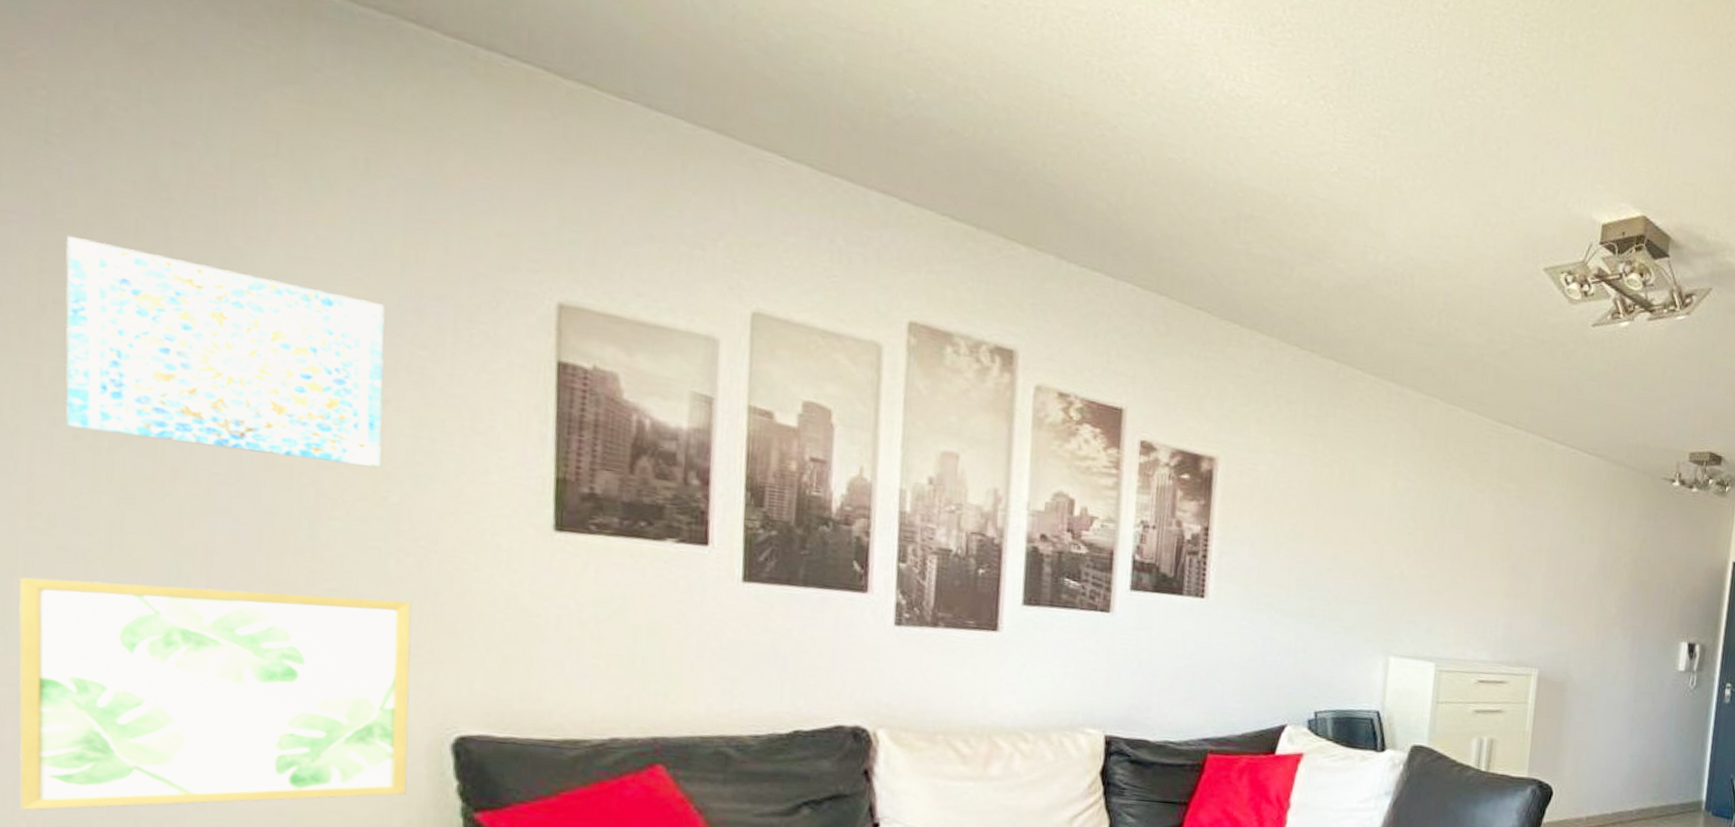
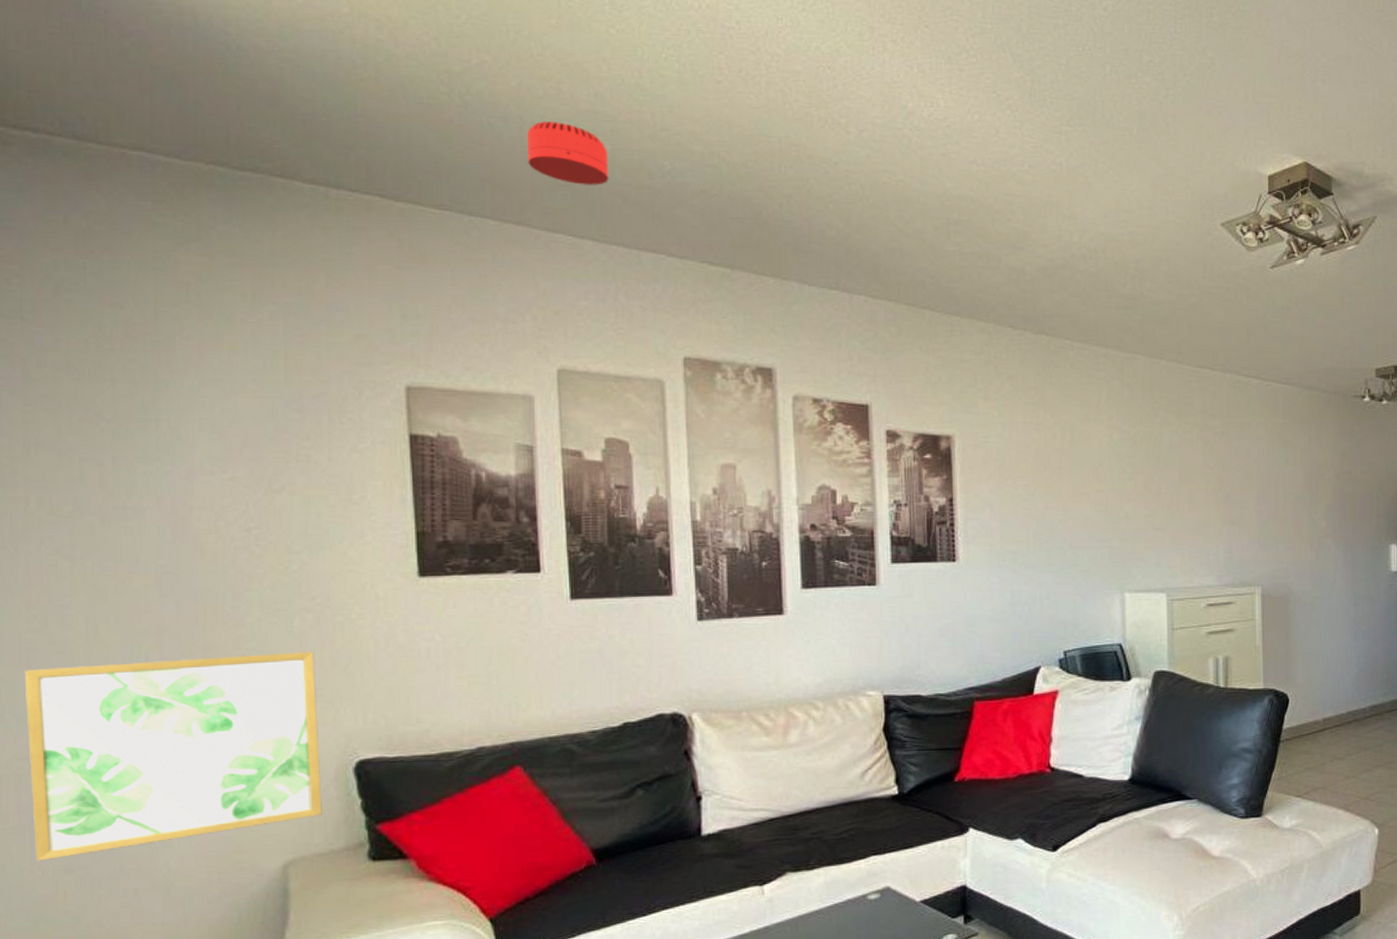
wall art: present [65,236,385,467] -> none [40,391,282,544]
smoke detector: none [738,14,840,103] -> present [526,121,609,186]

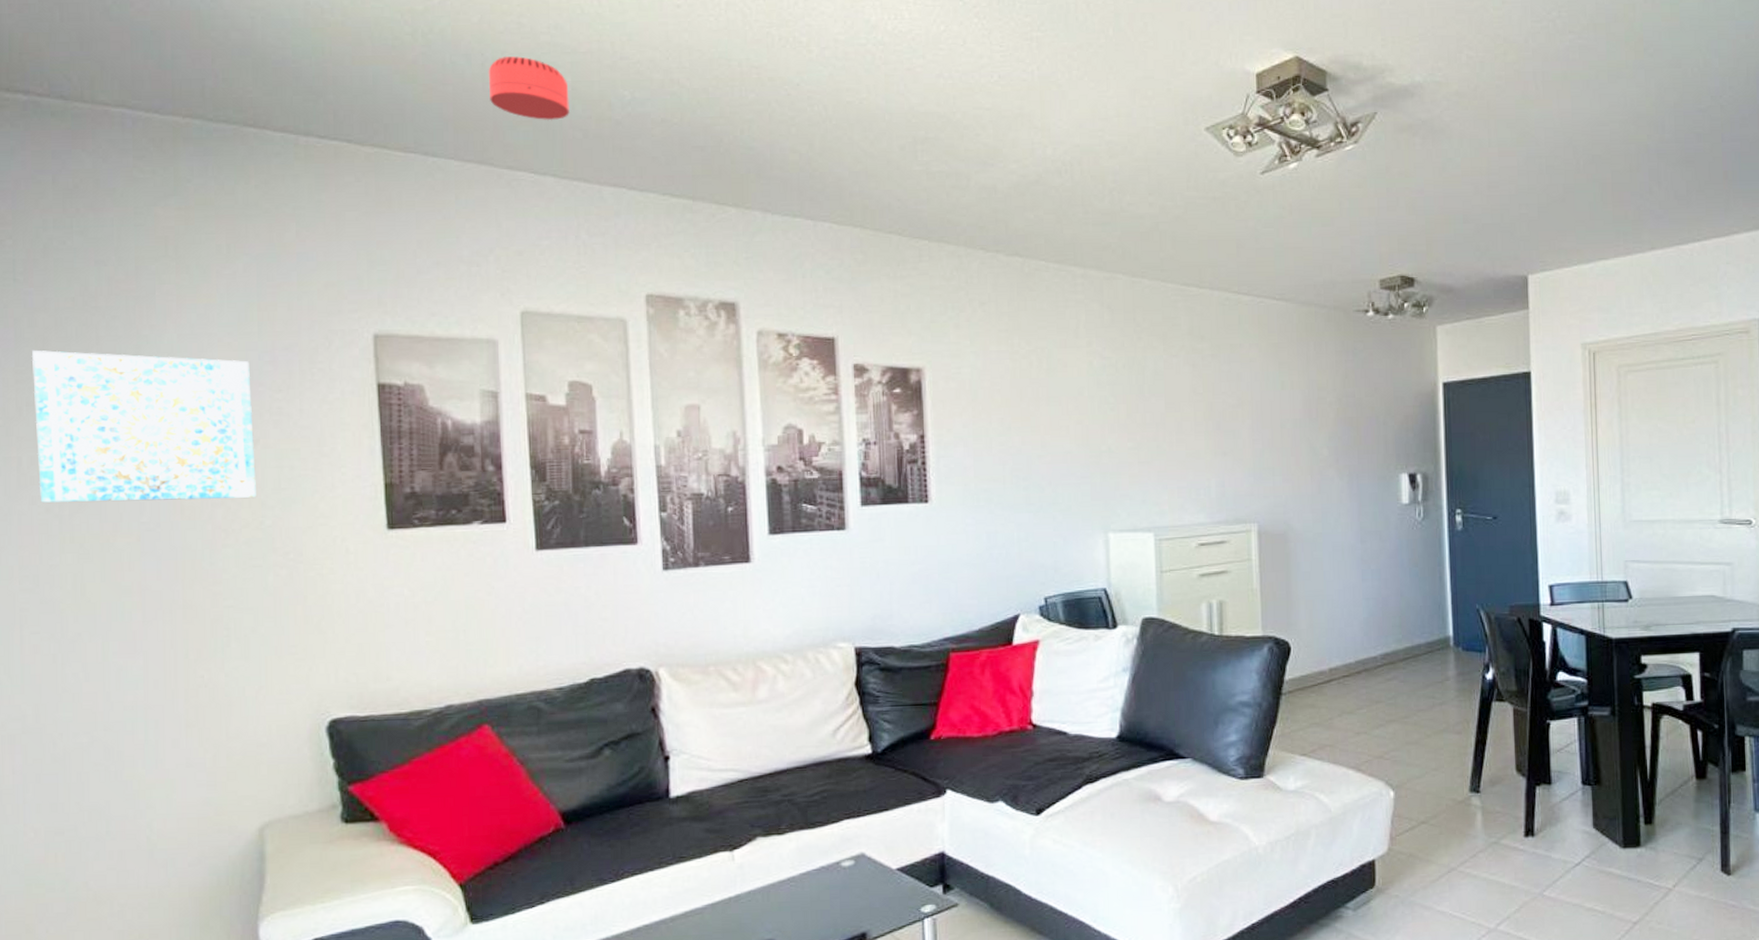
wall art: present [24,651,322,861] -> none [17,607,296,822]
wall art: none [40,391,282,544] -> present [31,350,256,503]

